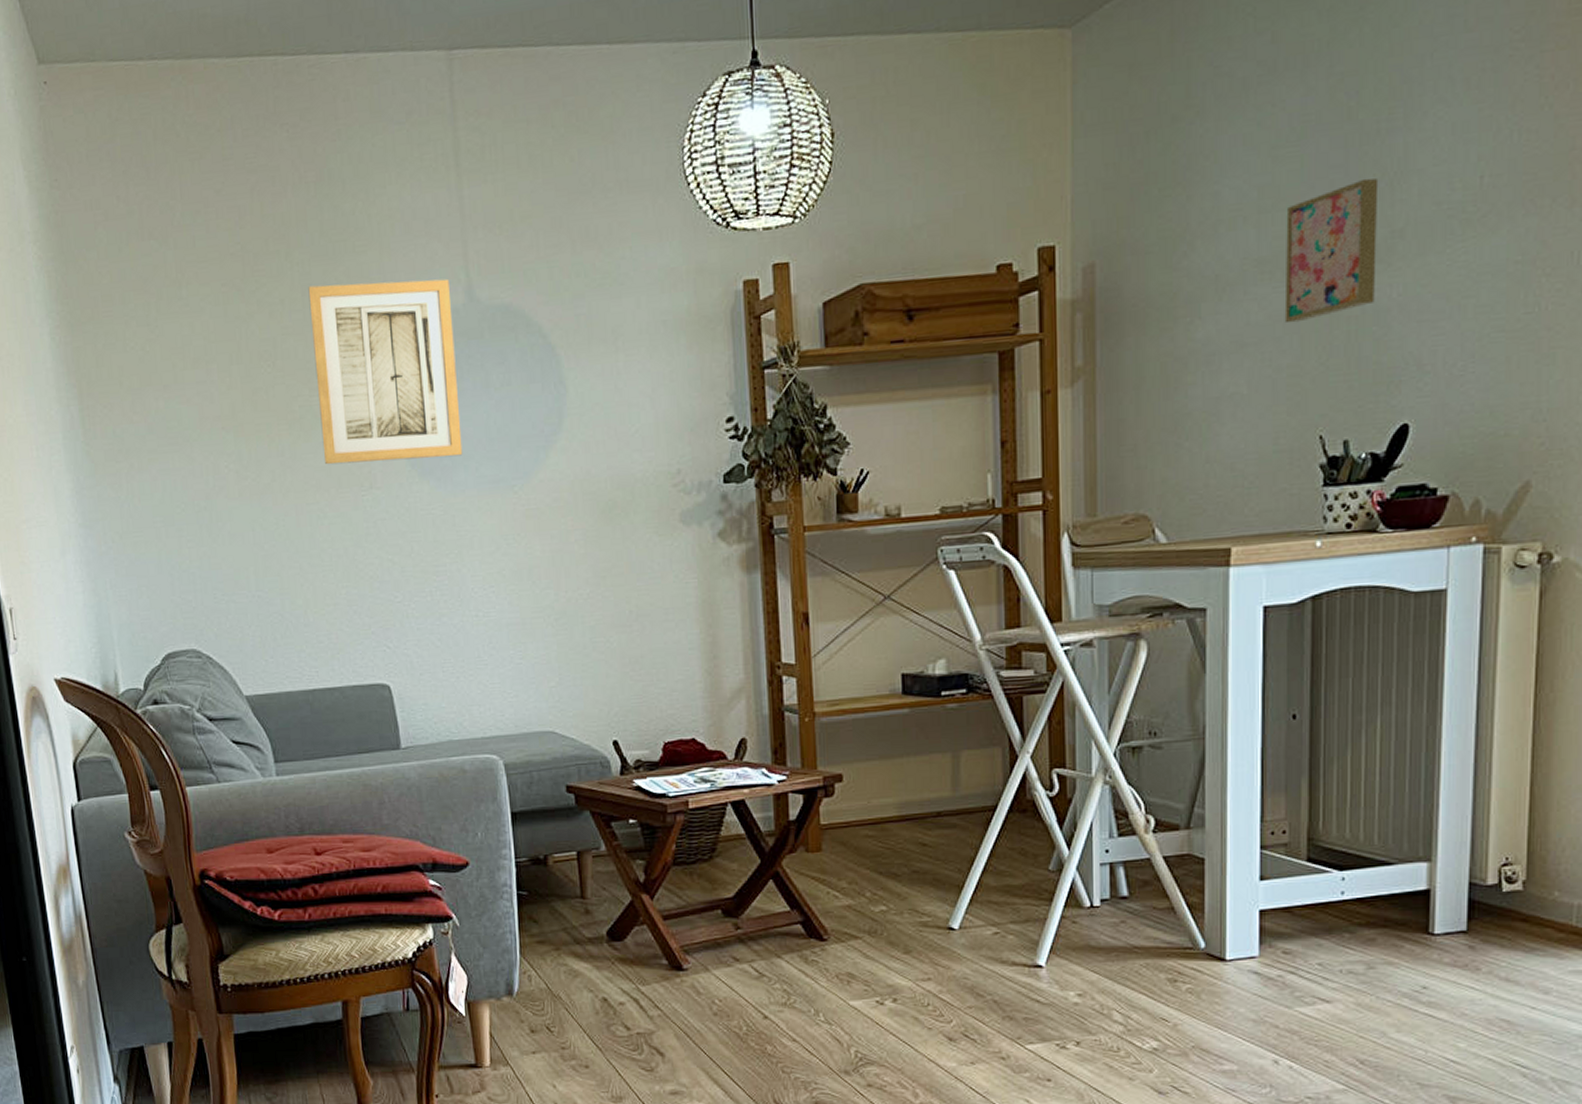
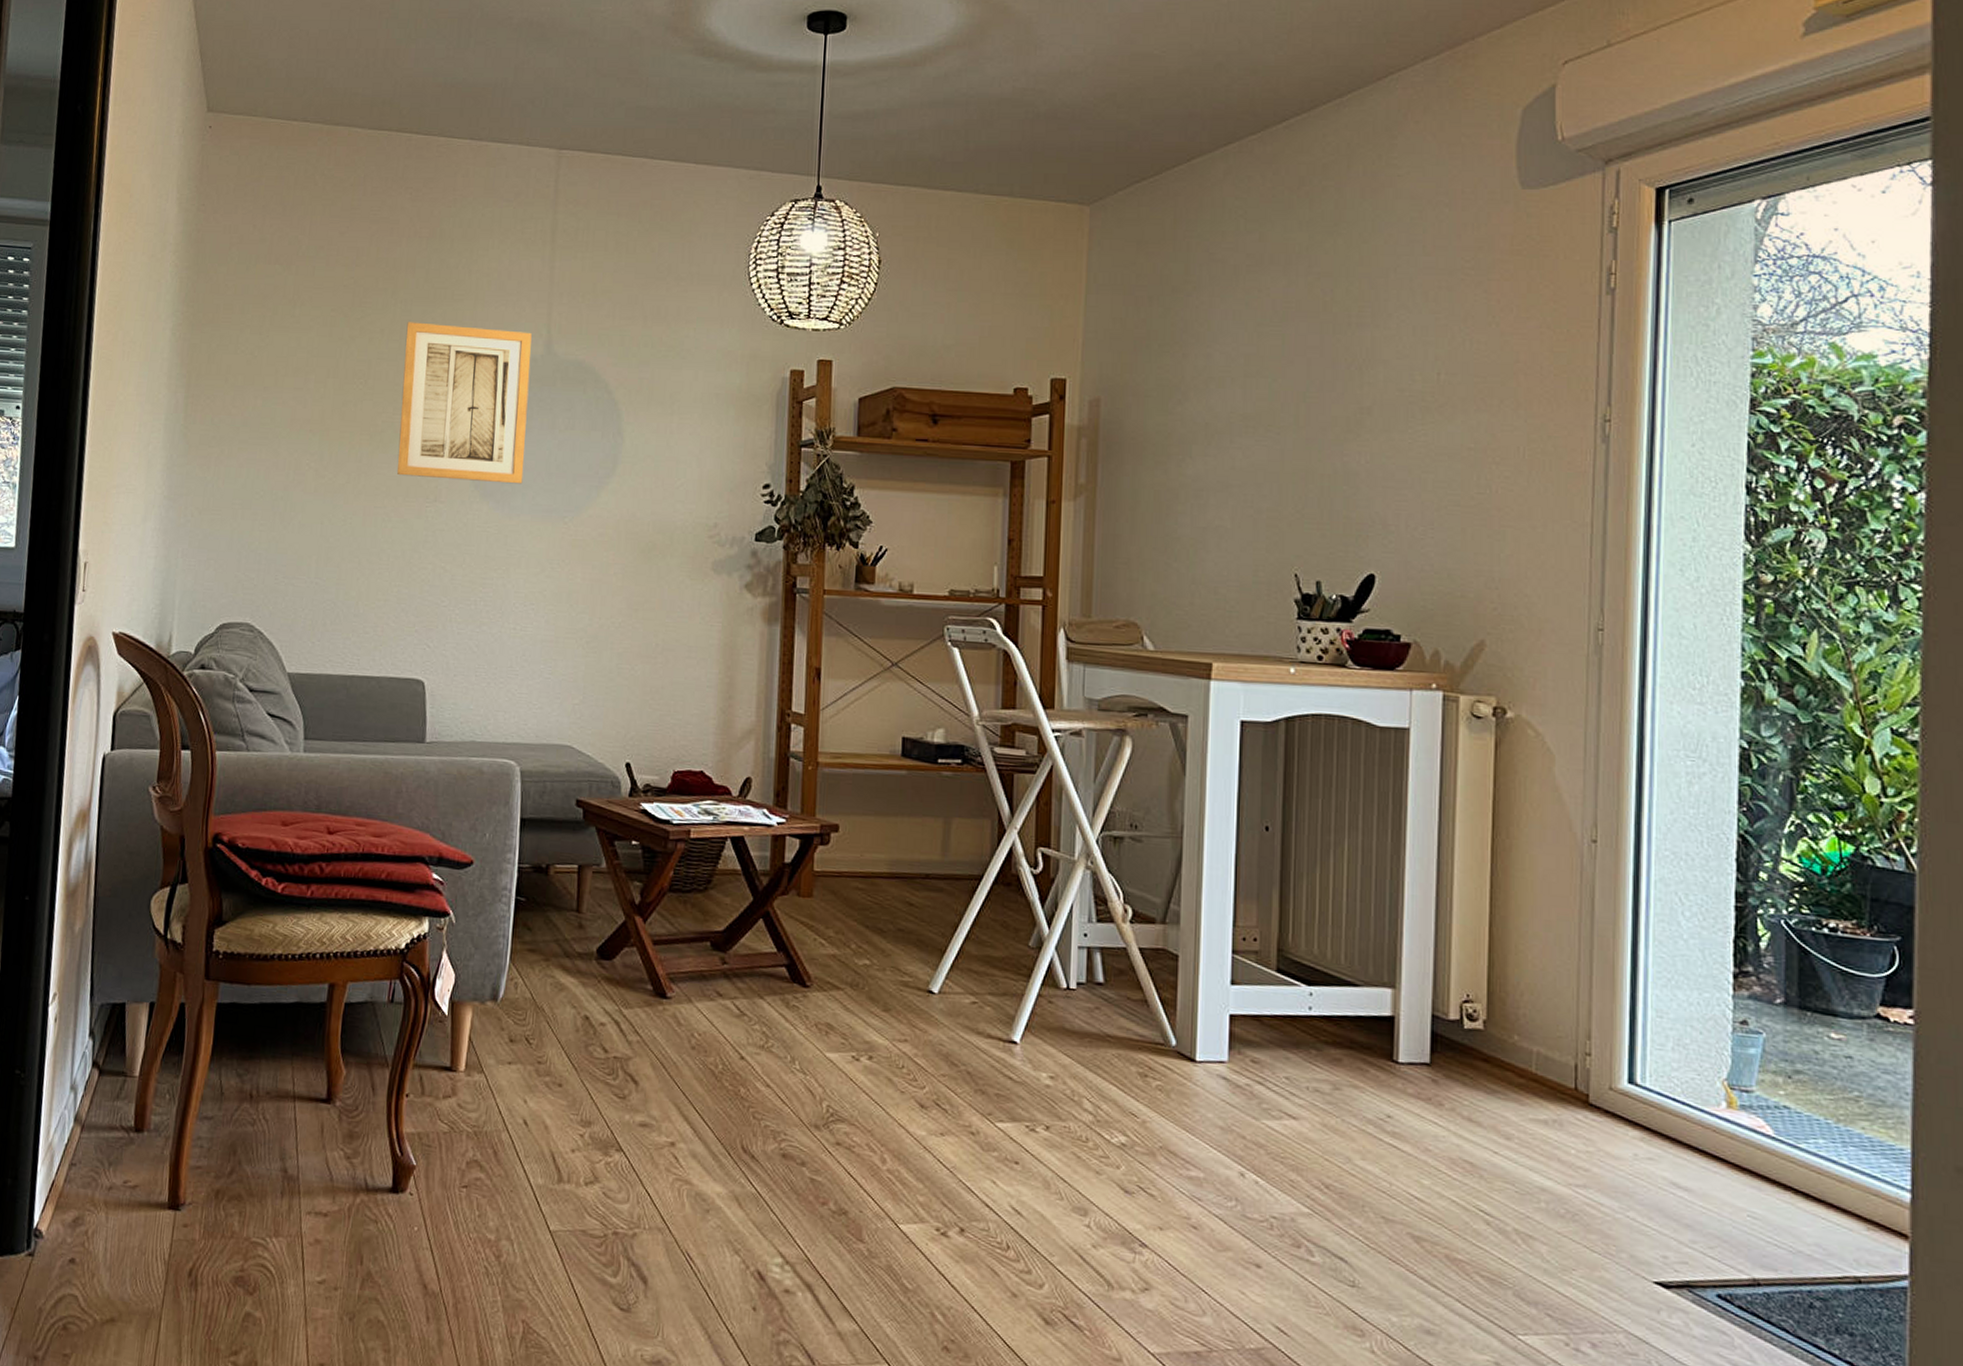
wall art: present [1284,178,1379,324] -> none [1265,361,1349,473]

